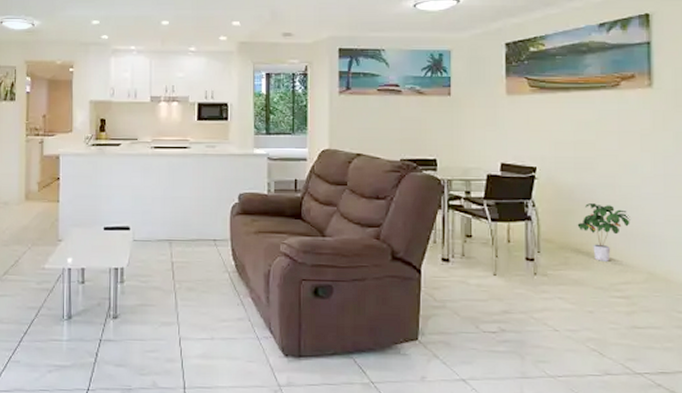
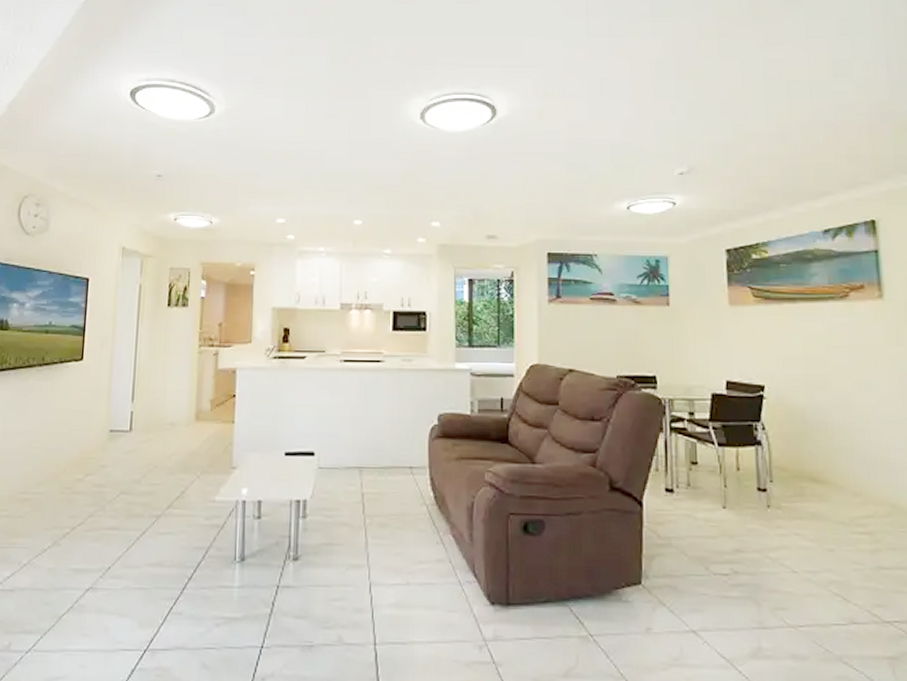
potted plant: present [577,203,630,261] -> none [811,426,869,492]

